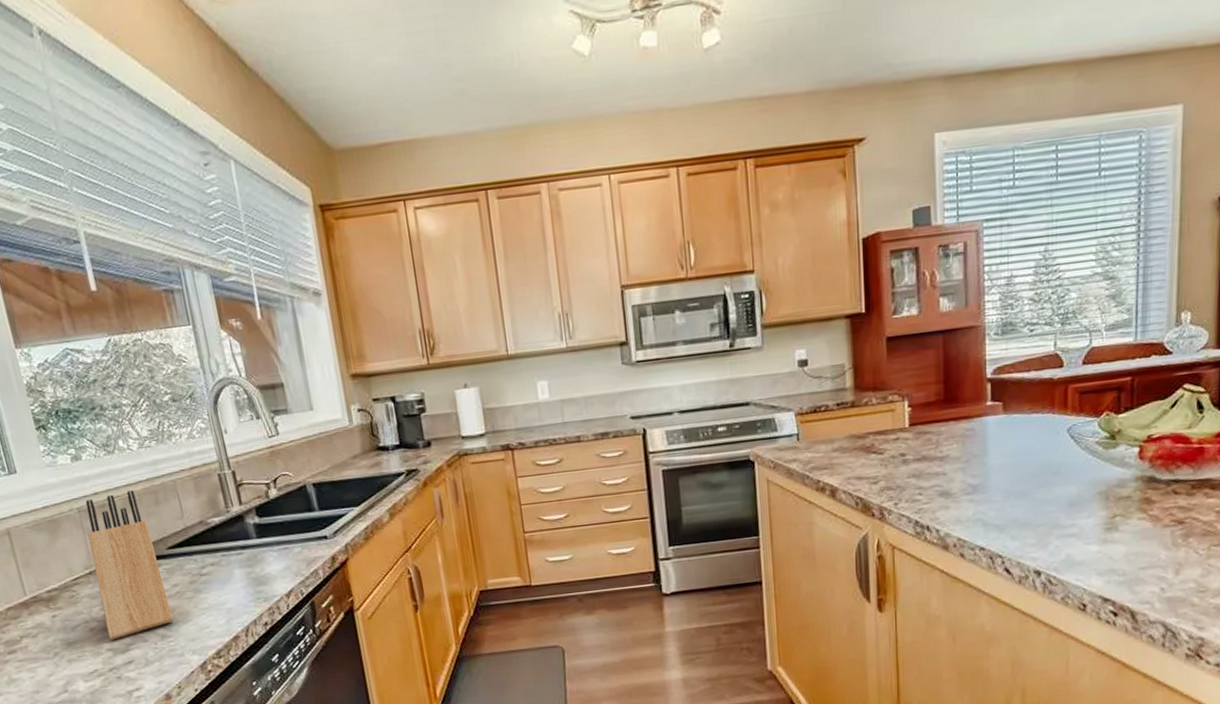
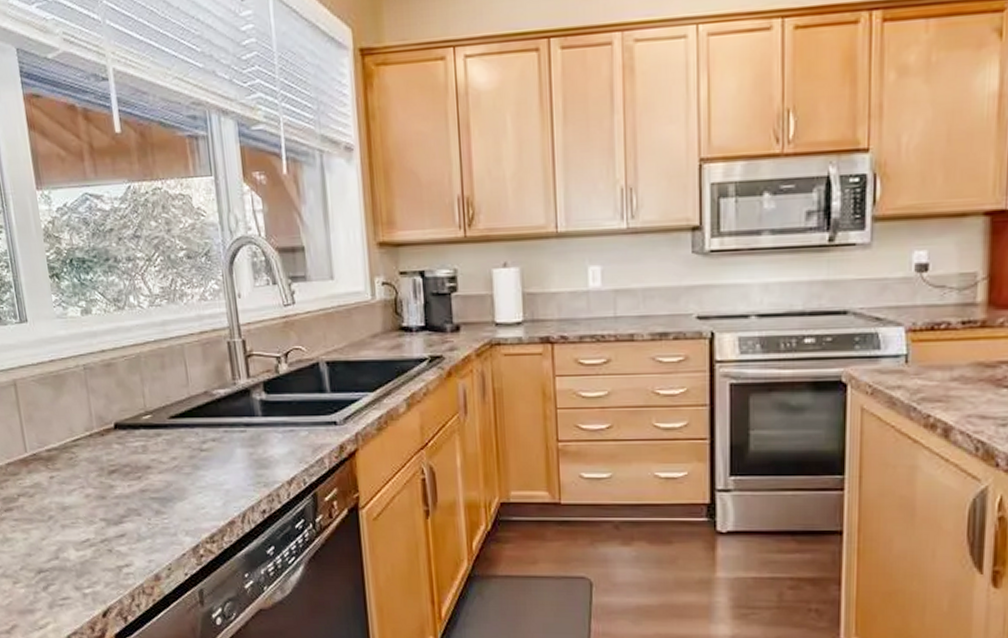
knife block: present [85,490,173,641] -> none [91,351,169,510]

